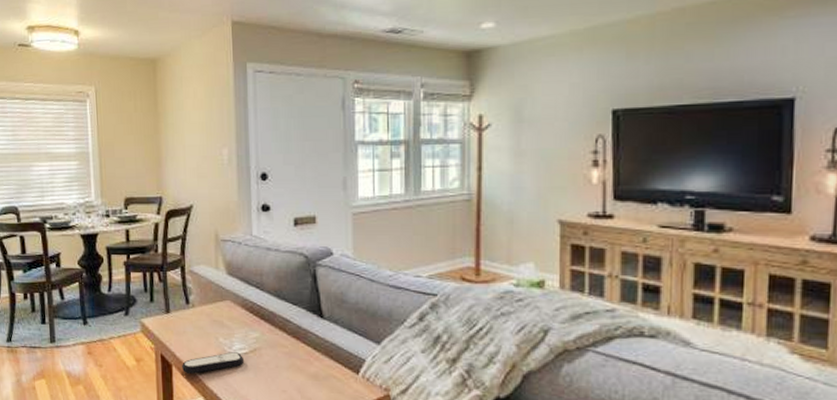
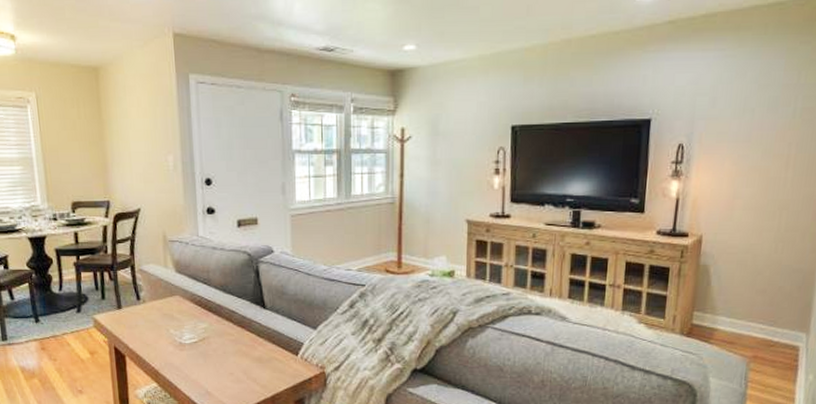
remote control: present [181,352,245,374] -> none [134,342,195,363]

